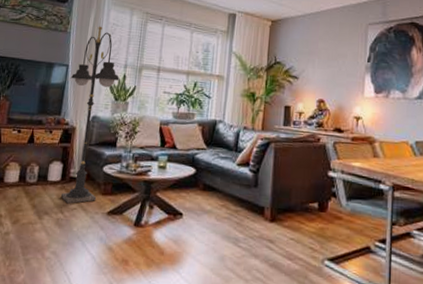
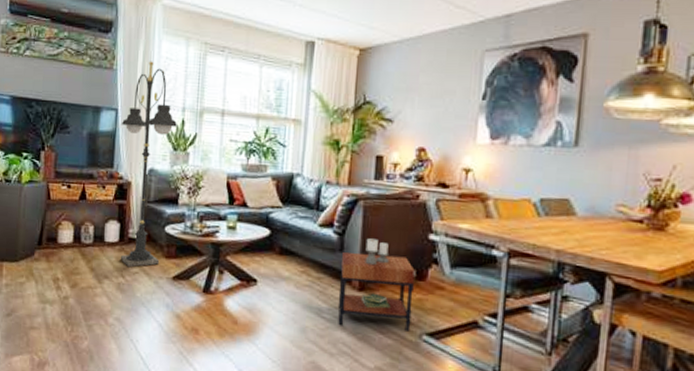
side table: none [252,175,317,257] -> present [337,238,415,331]

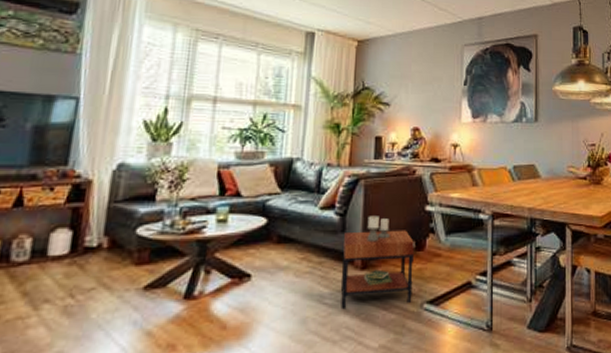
floor lamp: present [120,61,178,268] -> none [69,46,160,284]

